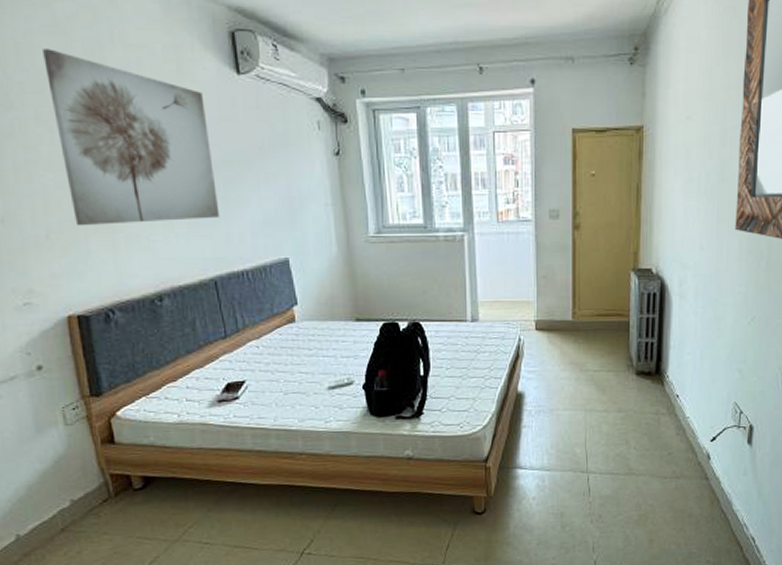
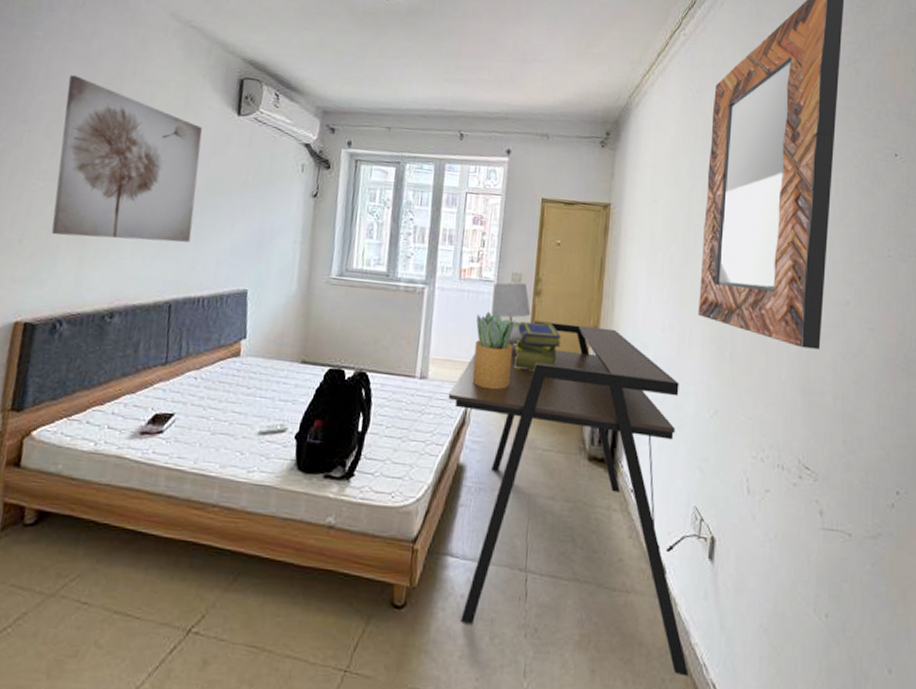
desk: none [500,253,732,535] -> present [448,320,689,677]
potted plant: none [519,250,558,324] -> present [472,311,516,390]
table lamp: none [532,218,572,281] -> present [490,282,531,346]
stack of books: none [559,255,603,302] -> present [513,321,561,371]

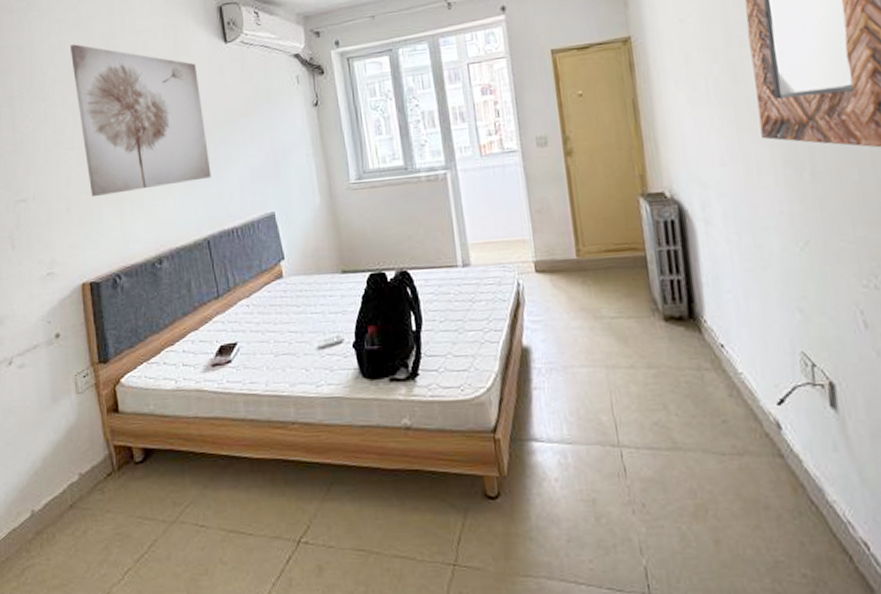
desk: present [448,320,689,677] -> none [495,174,832,537]
potted plant: present [472,311,516,390] -> none [508,182,559,265]
table lamp: present [490,282,531,346] -> none [518,145,566,215]
stack of books: present [513,321,561,371] -> none [555,182,606,239]

